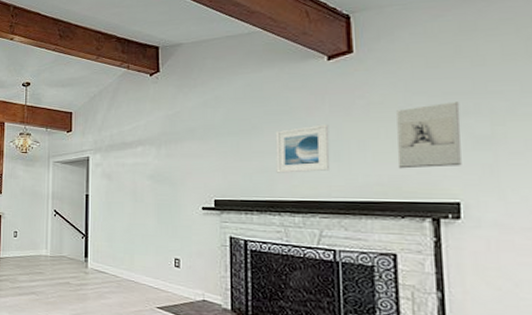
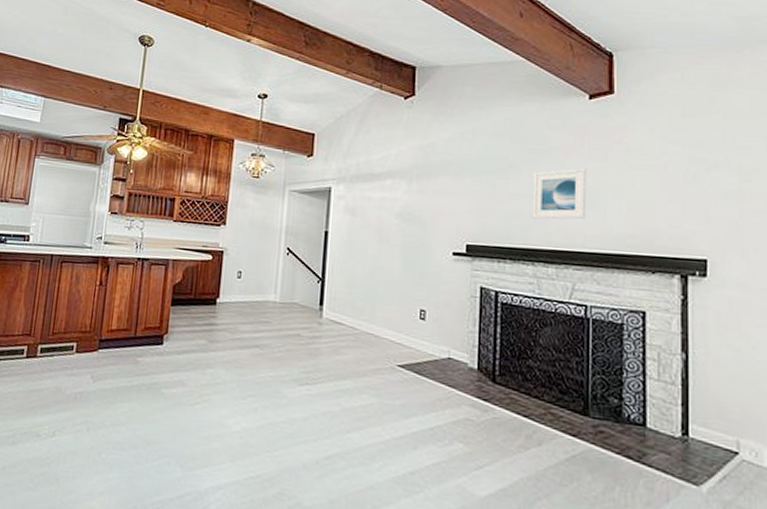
wall sculpture: present [397,101,462,169] -> none [651,154,711,222]

